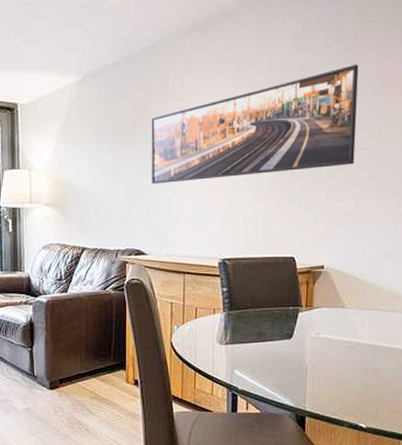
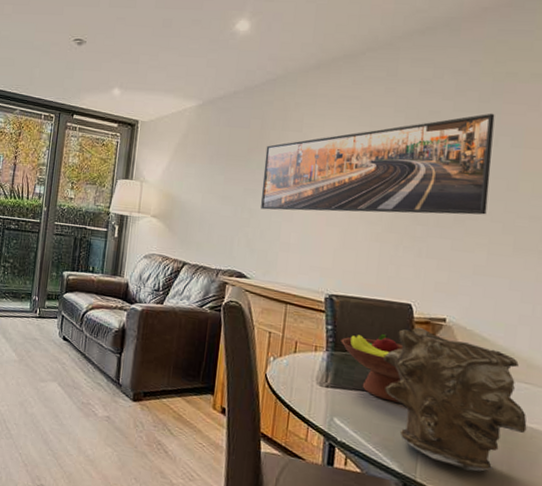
fruit bowl: none [235,287,289,347] -> present [341,333,403,403]
vase: none [273,277,391,393] -> present [383,327,527,472]

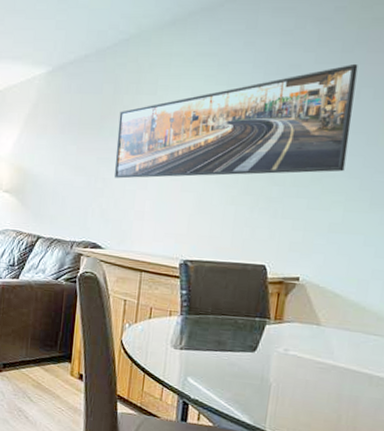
fruit bowl: present [341,333,403,403] -> none [195,295,256,360]
vase: present [383,327,527,472] -> none [236,287,374,419]

